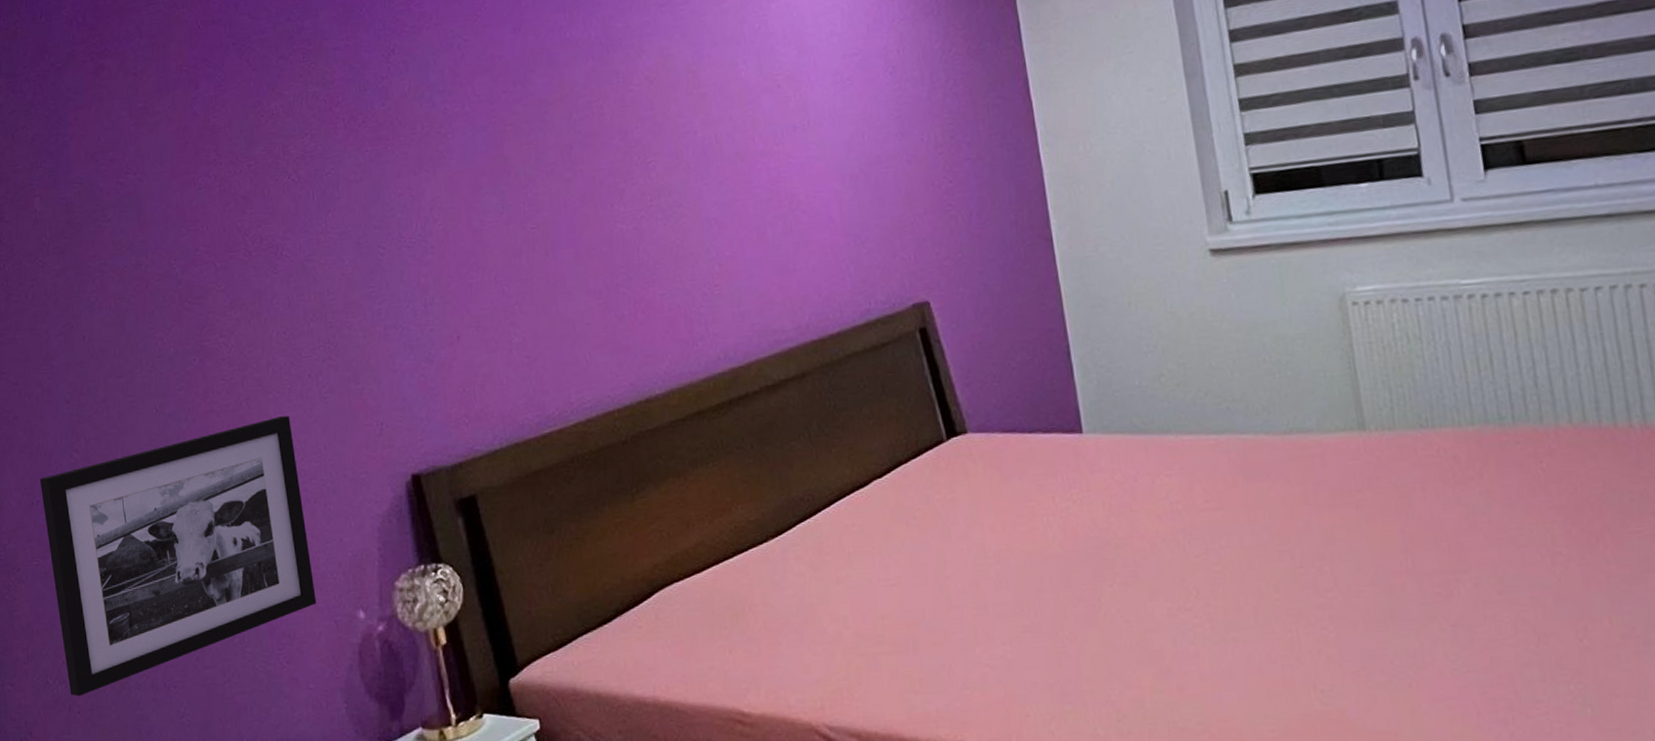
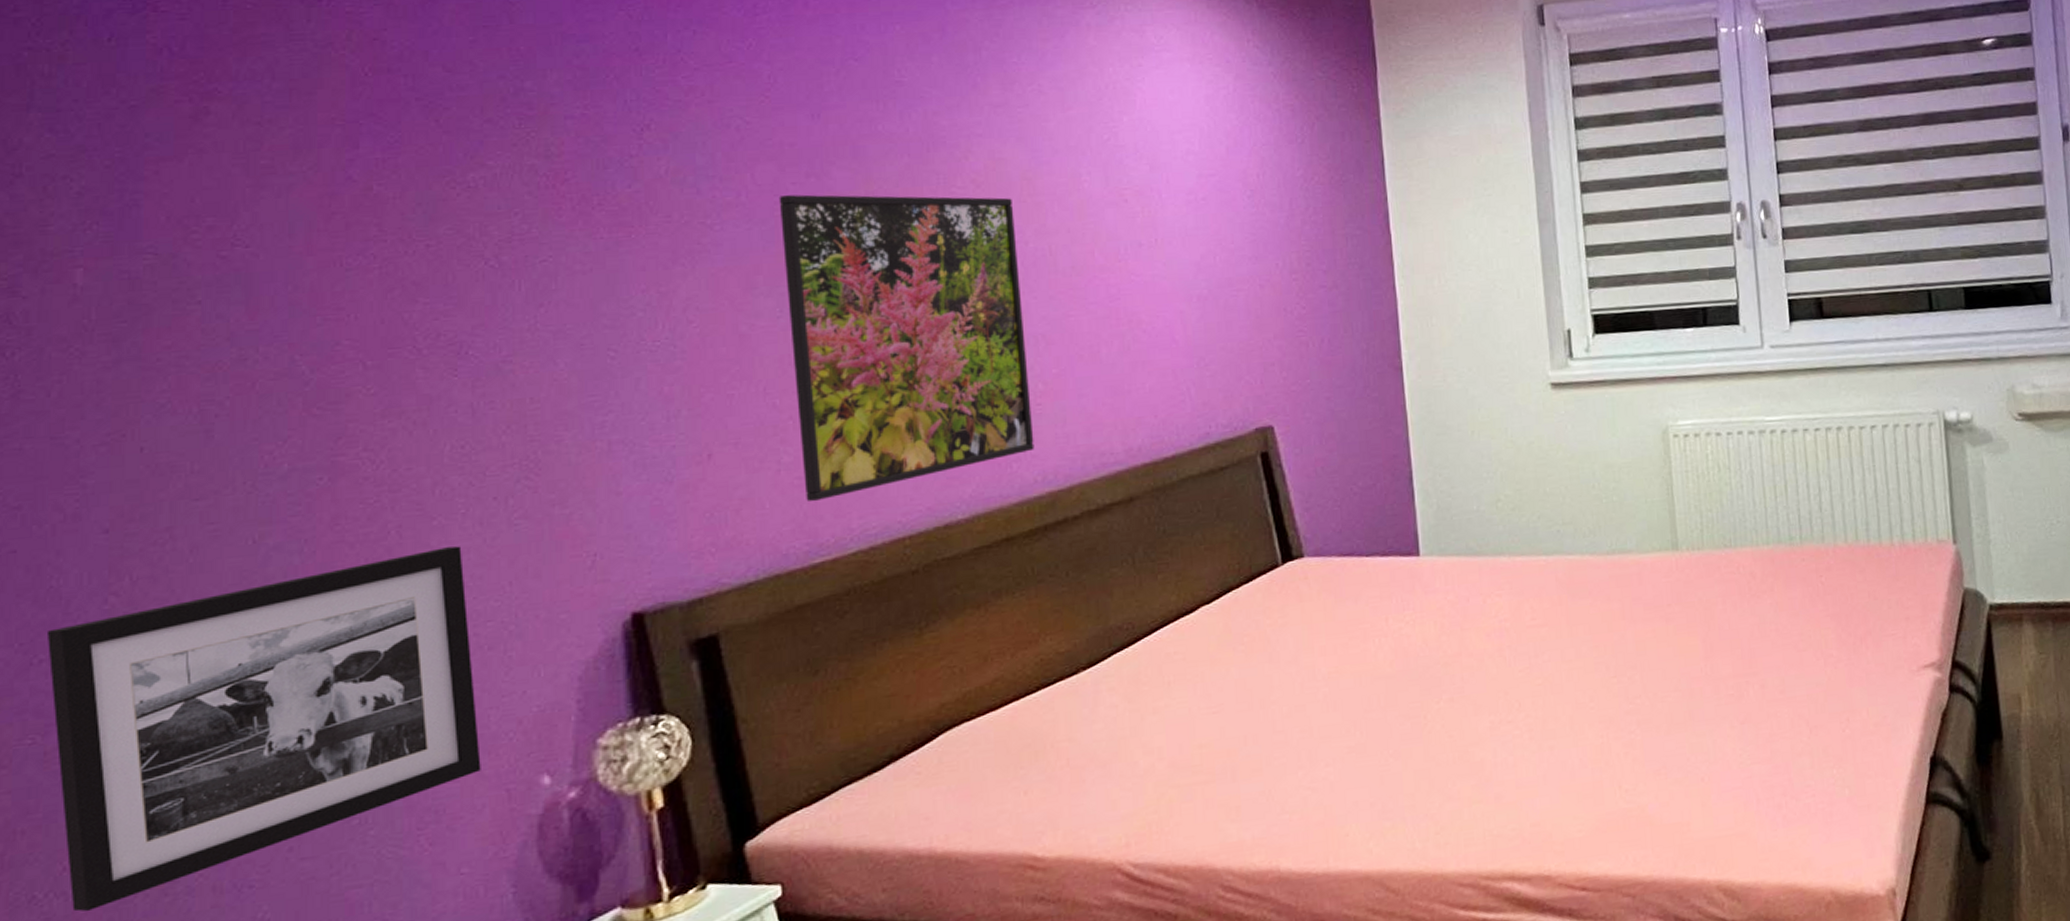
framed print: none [494,91,716,378] -> present [778,194,1035,502]

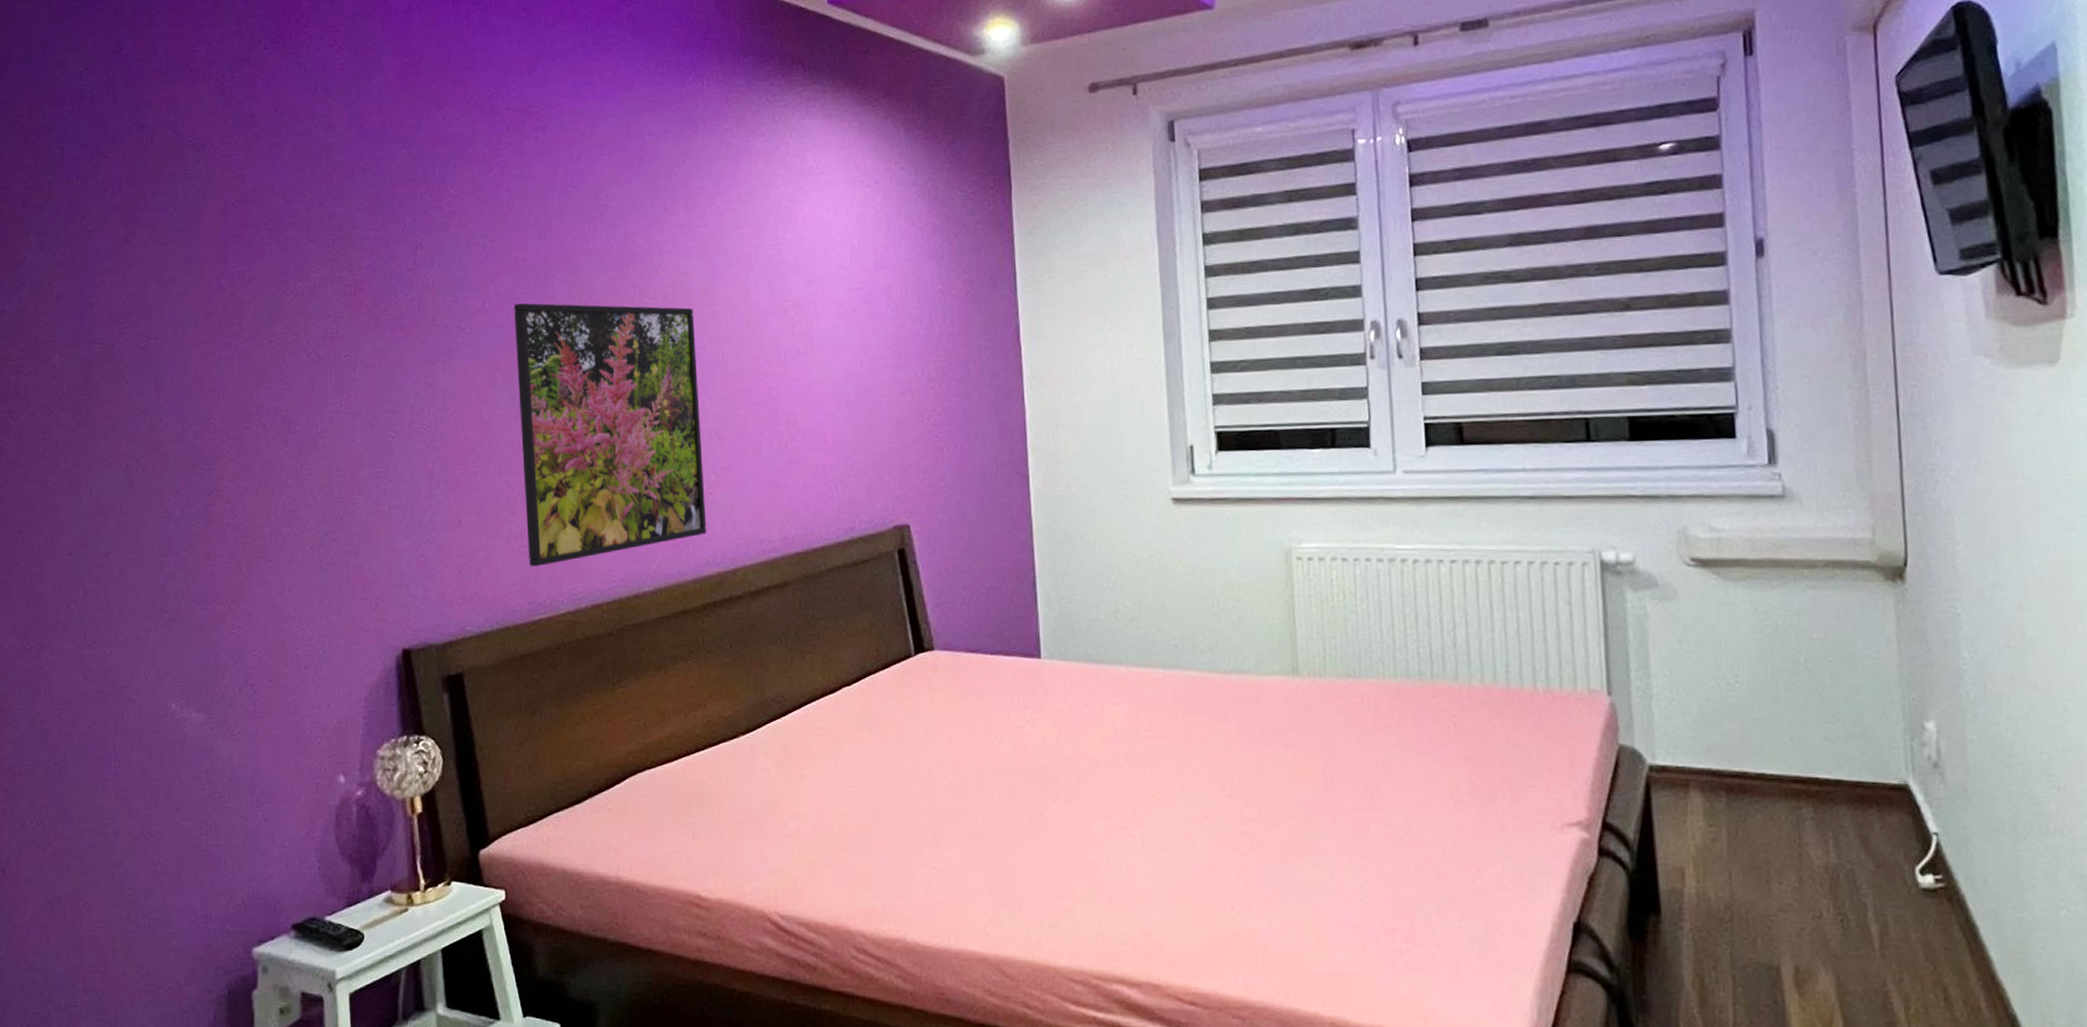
picture frame: present [48,546,481,912] -> none [35,584,299,839]

